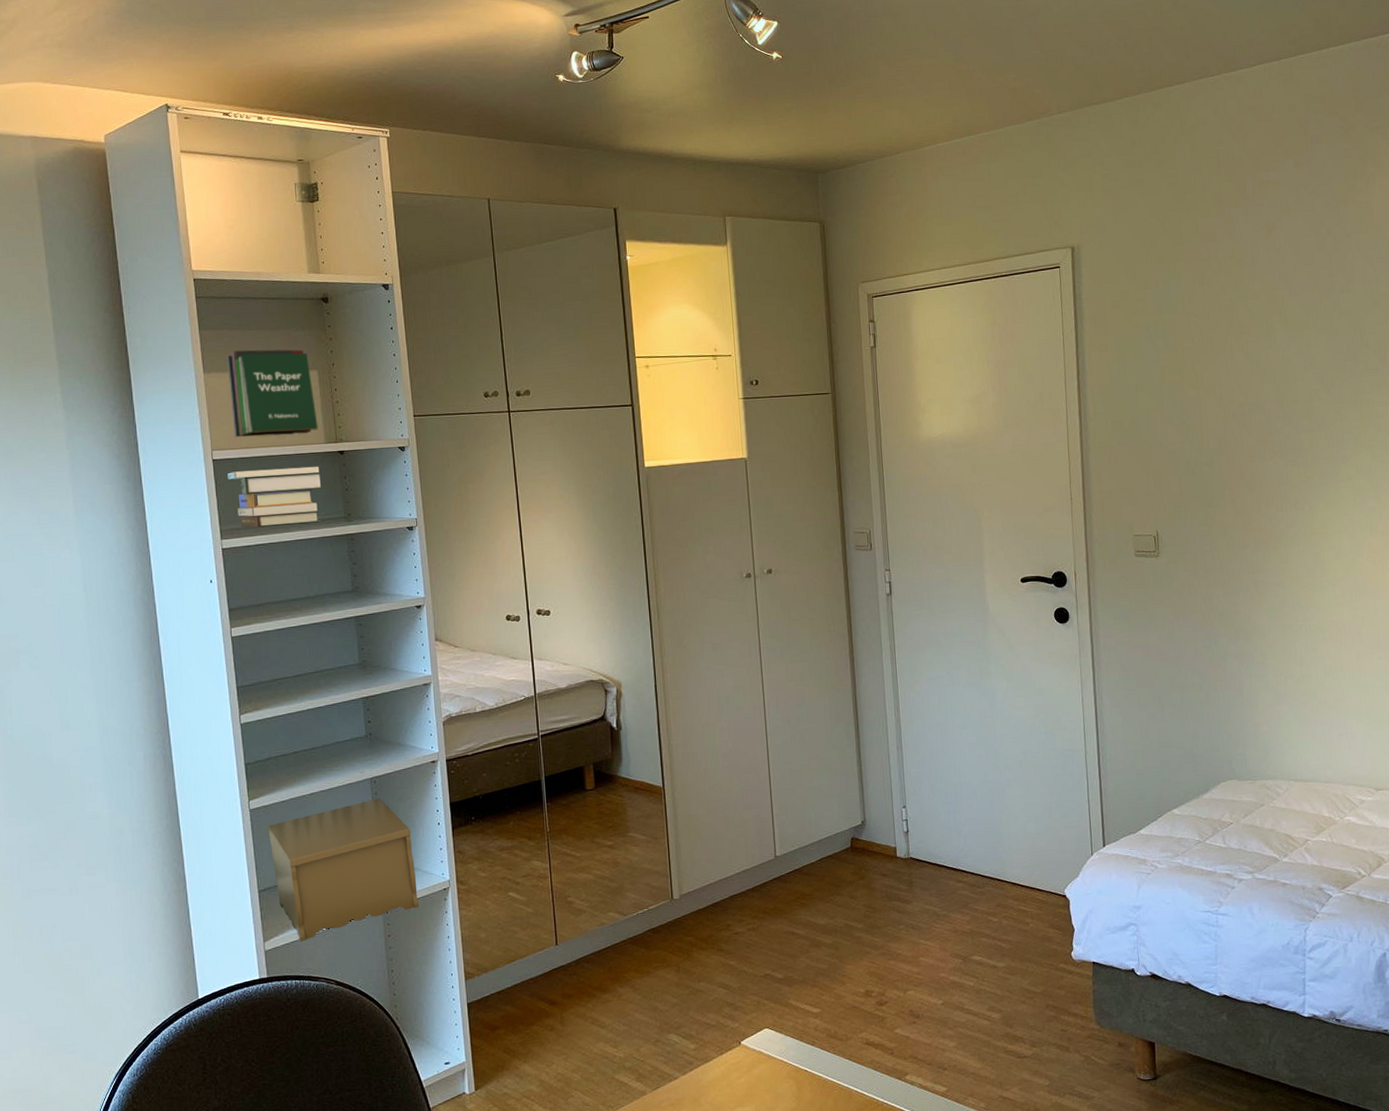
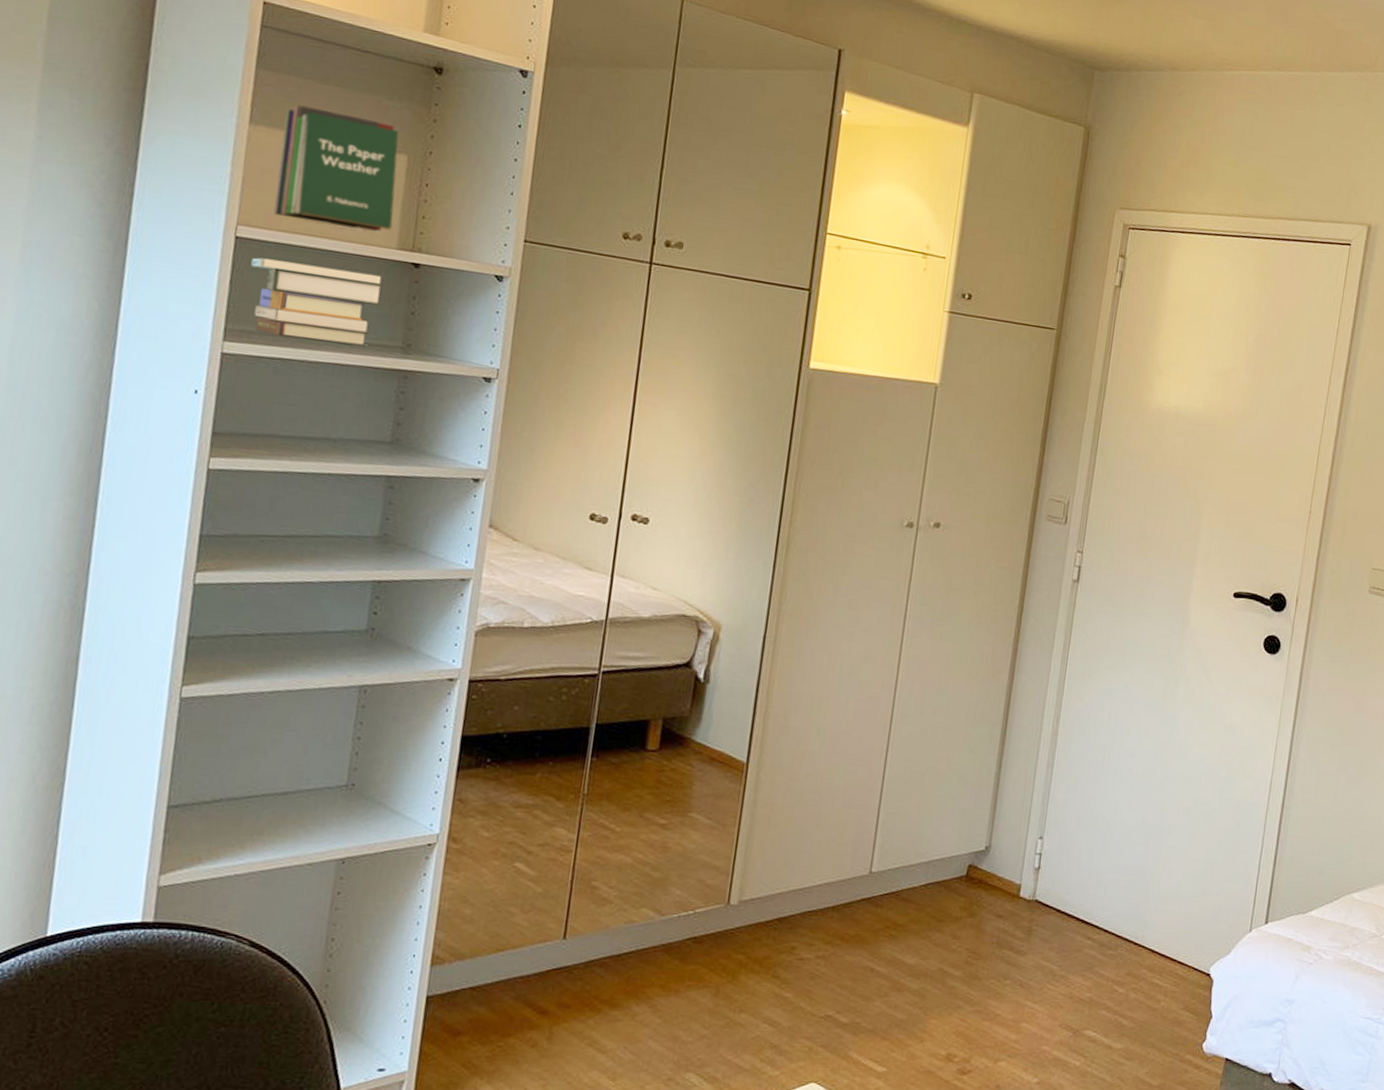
decorative box: present [267,798,420,942] -> none [194,713,400,883]

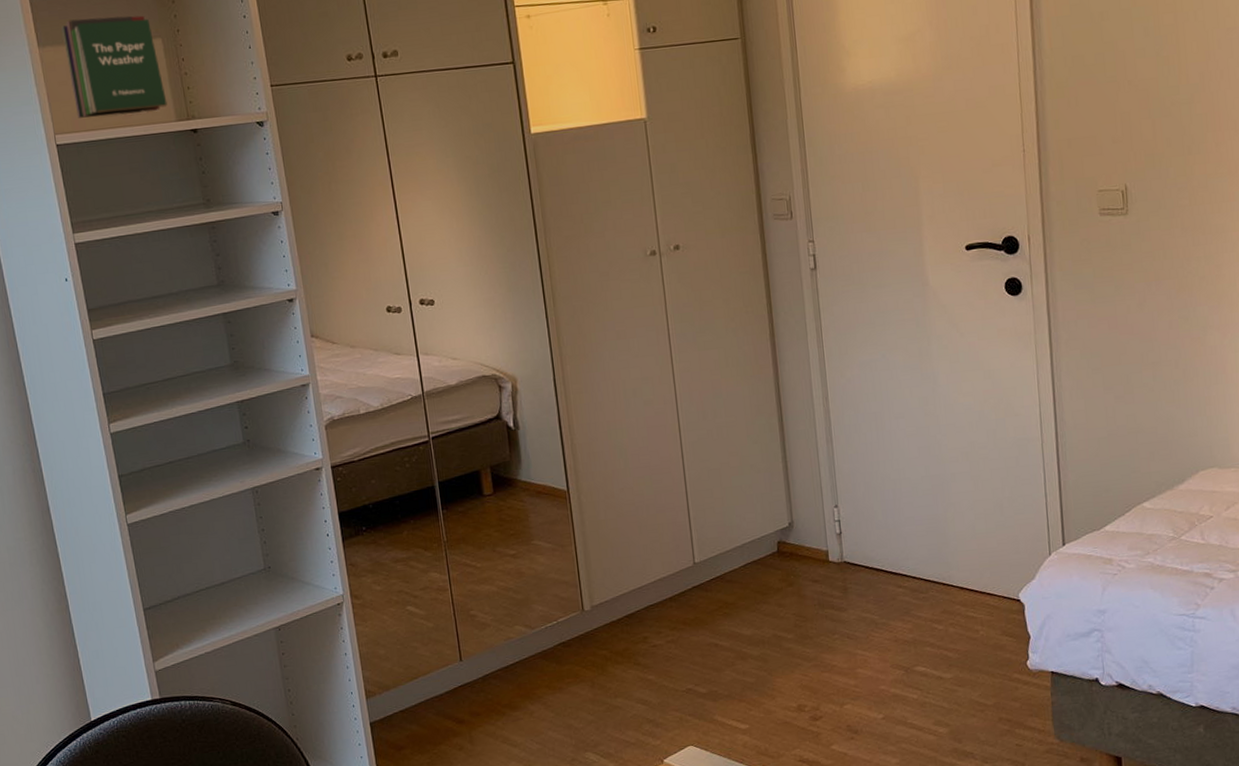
books: present [251,257,383,347] -> none [73,147,178,219]

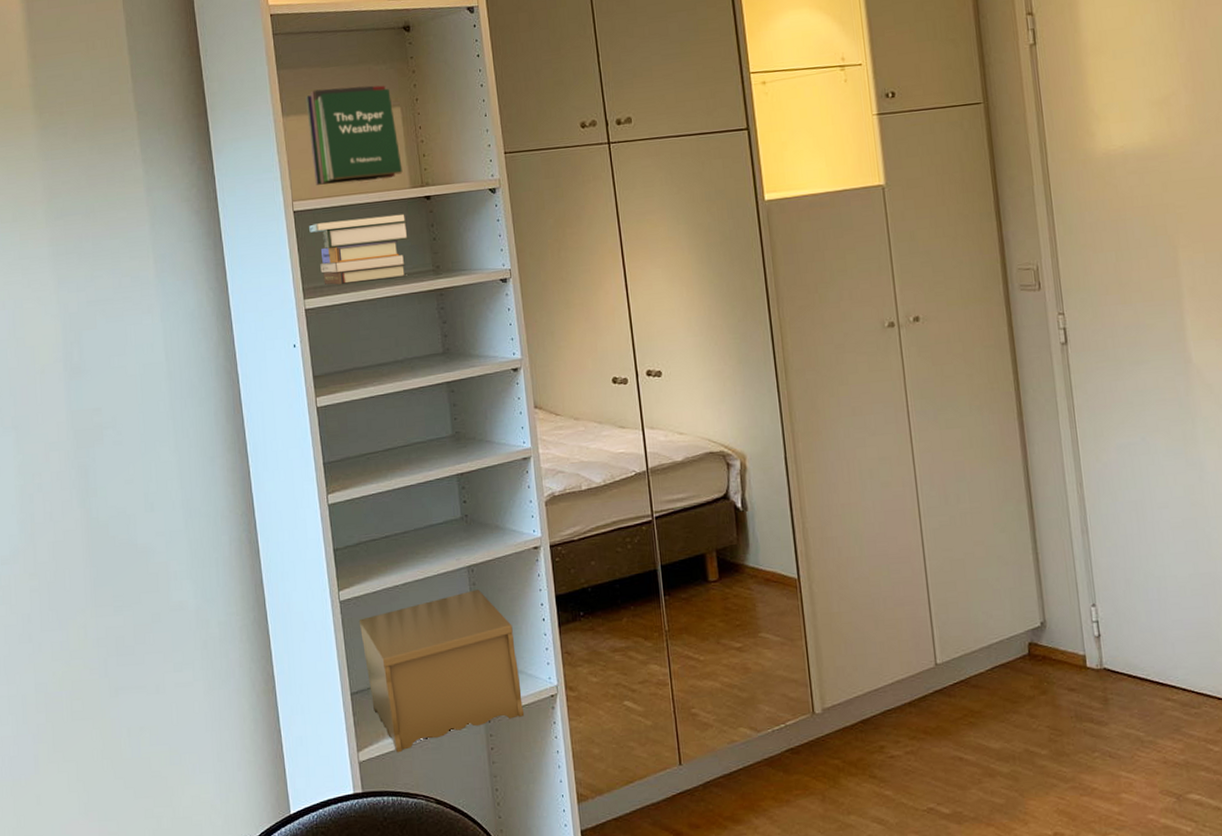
books: none [73,147,178,219] -> present [309,213,409,285]
decorative box: none [147,509,313,662] -> present [358,589,525,753]

